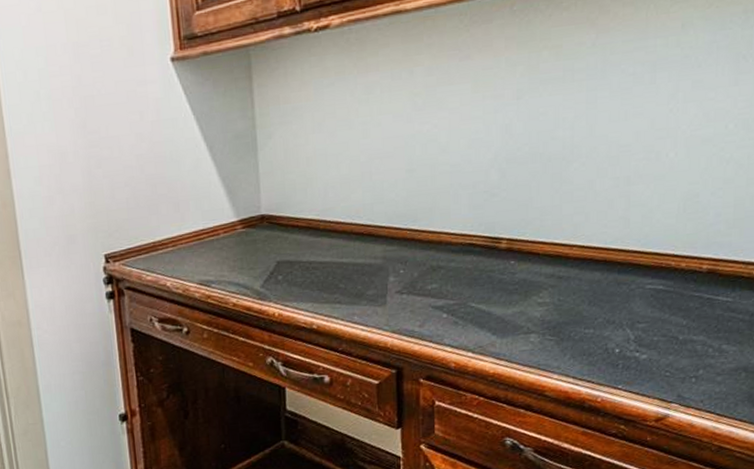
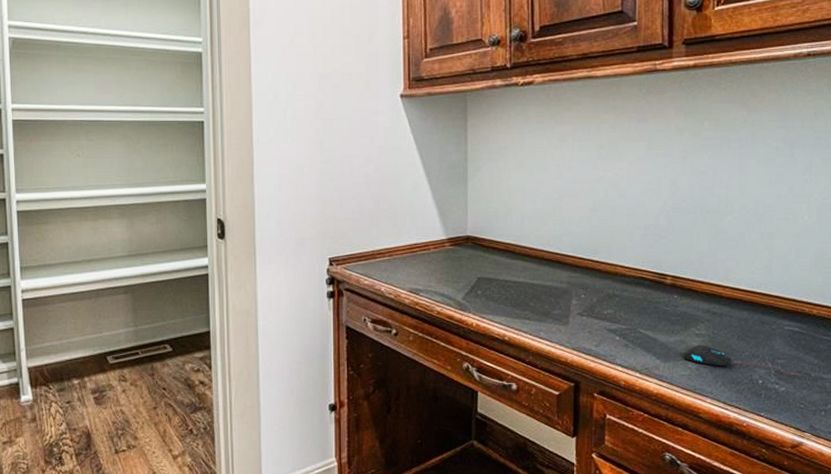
mouse: none [524,314,669,342] -> present [683,345,803,377]

